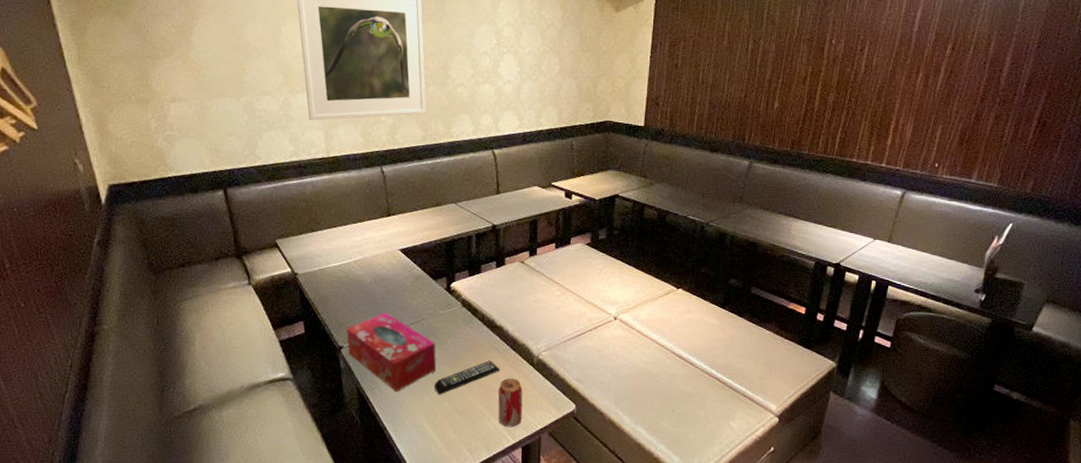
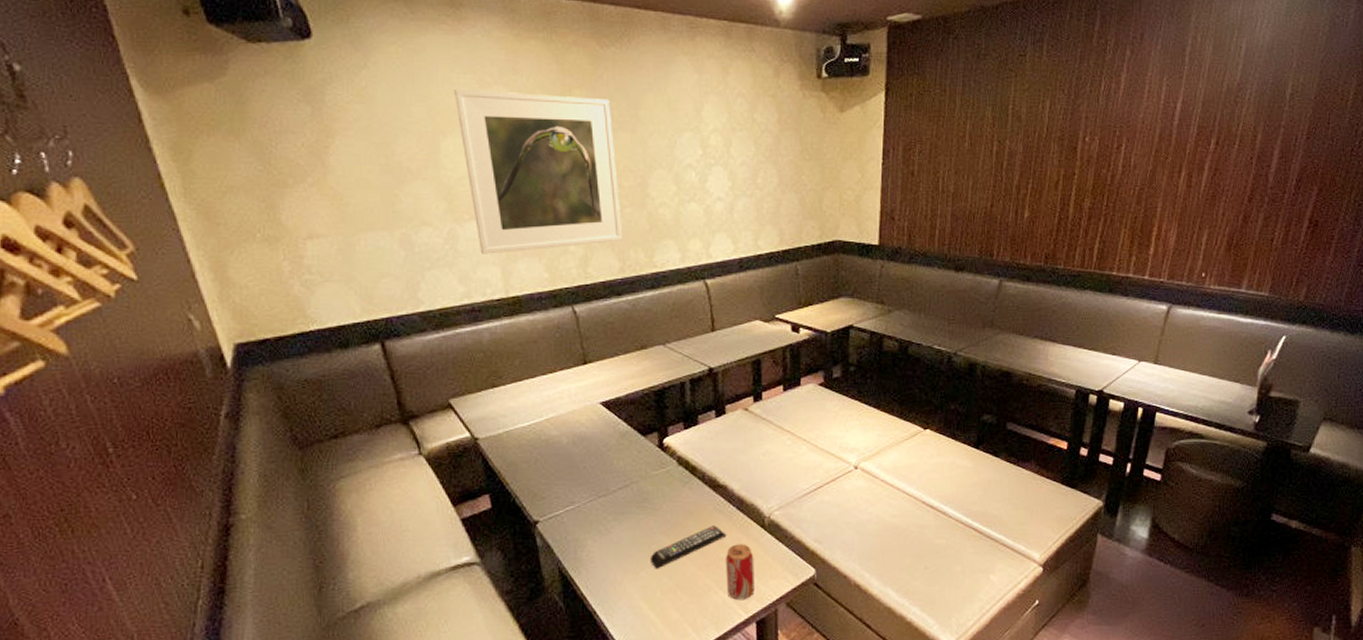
tissue box: present [346,312,437,393] -> none [541,477,652,570]

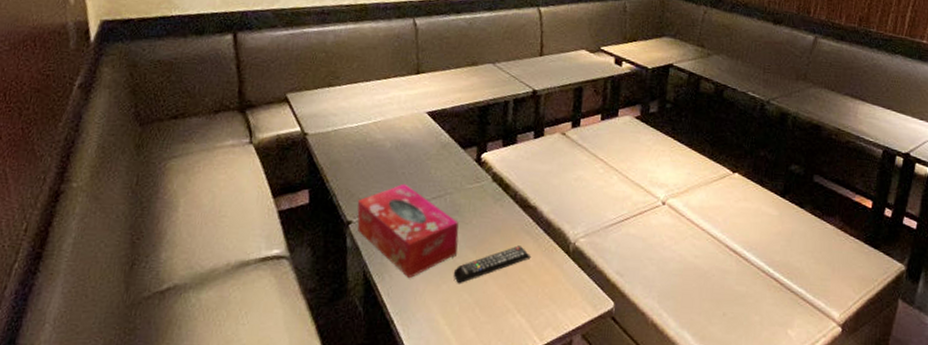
tissue box: none [541,477,652,570] -> present [357,183,459,279]
beverage can: present [725,544,754,601] -> none [524,267,555,327]

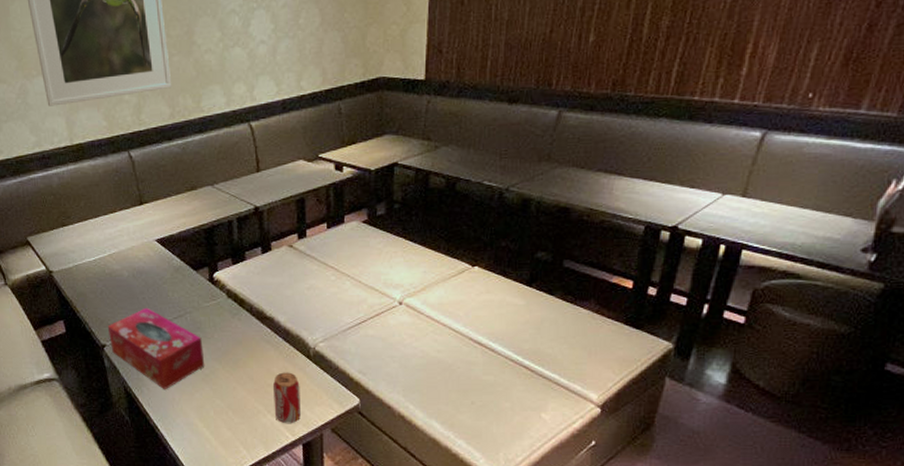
remote control: present [453,245,532,284] -> none [203,354,274,392]
beverage can: none [524,267,555,327] -> present [272,372,301,424]

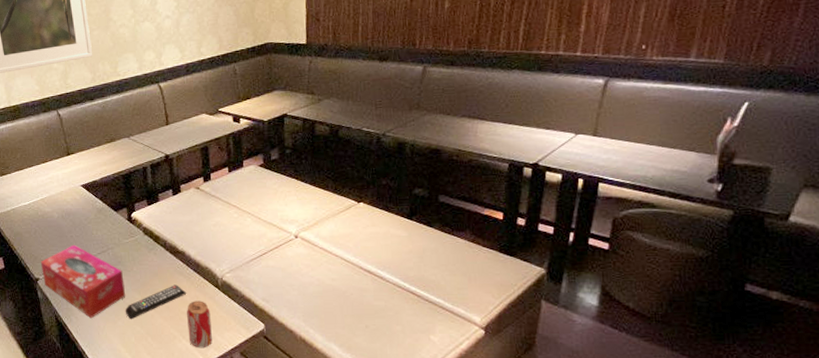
remote control: none [203,354,274,392] -> present [125,285,187,320]

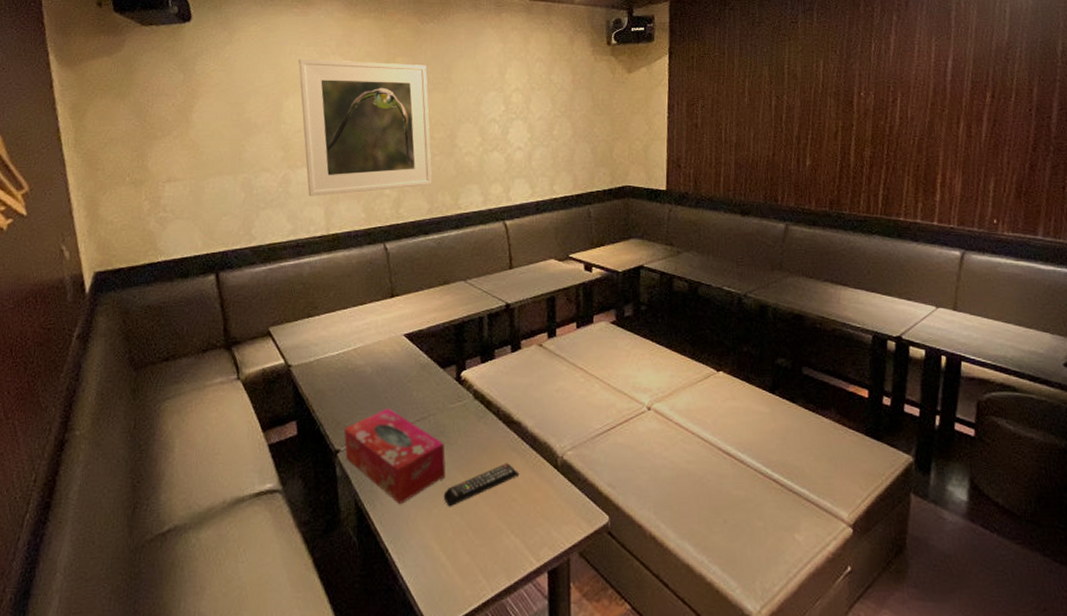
beverage can: present [186,301,212,349] -> none [517,484,546,547]

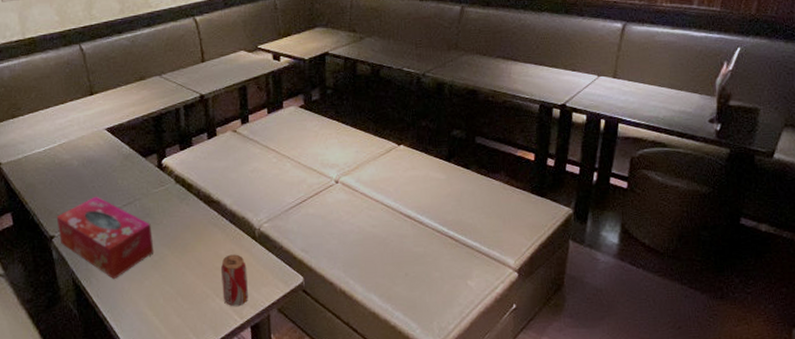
remote control: present [443,463,520,507] -> none [153,237,222,279]
beverage can: none [517,484,546,547] -> present [220,254,248,307]

